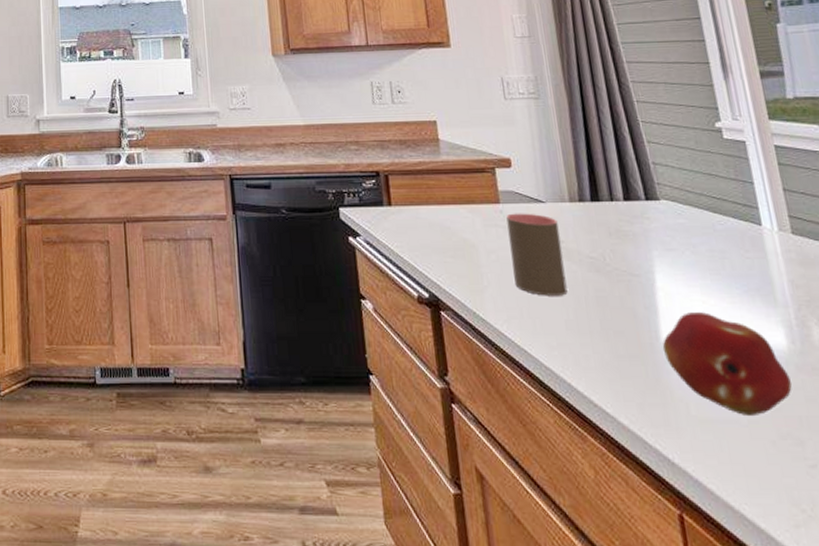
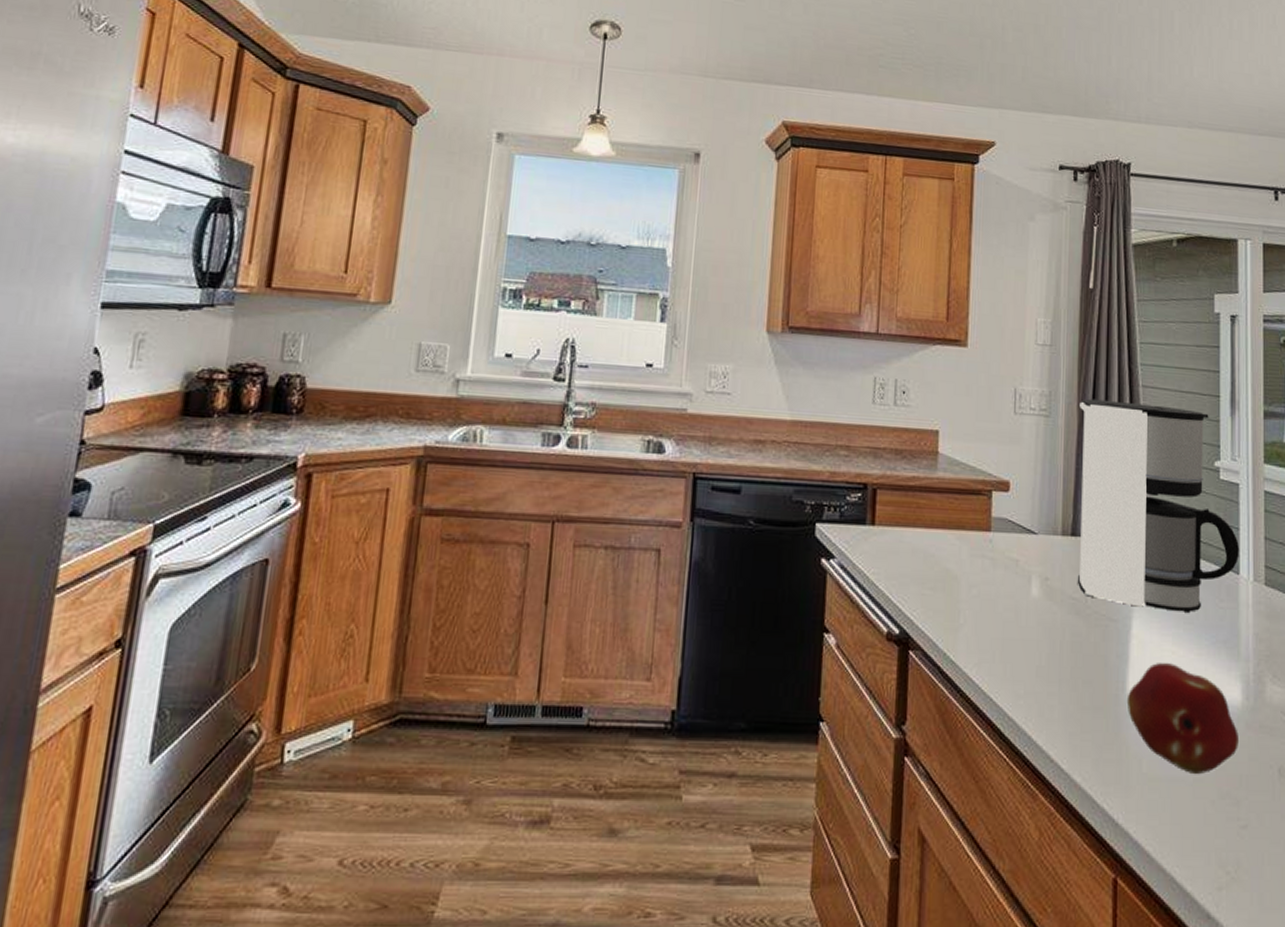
cup: present [506,213,568,296] -> none [992,543,1046,639]
coffee maker: none [566,77,758,264] -> present [1078,398,1240,612]

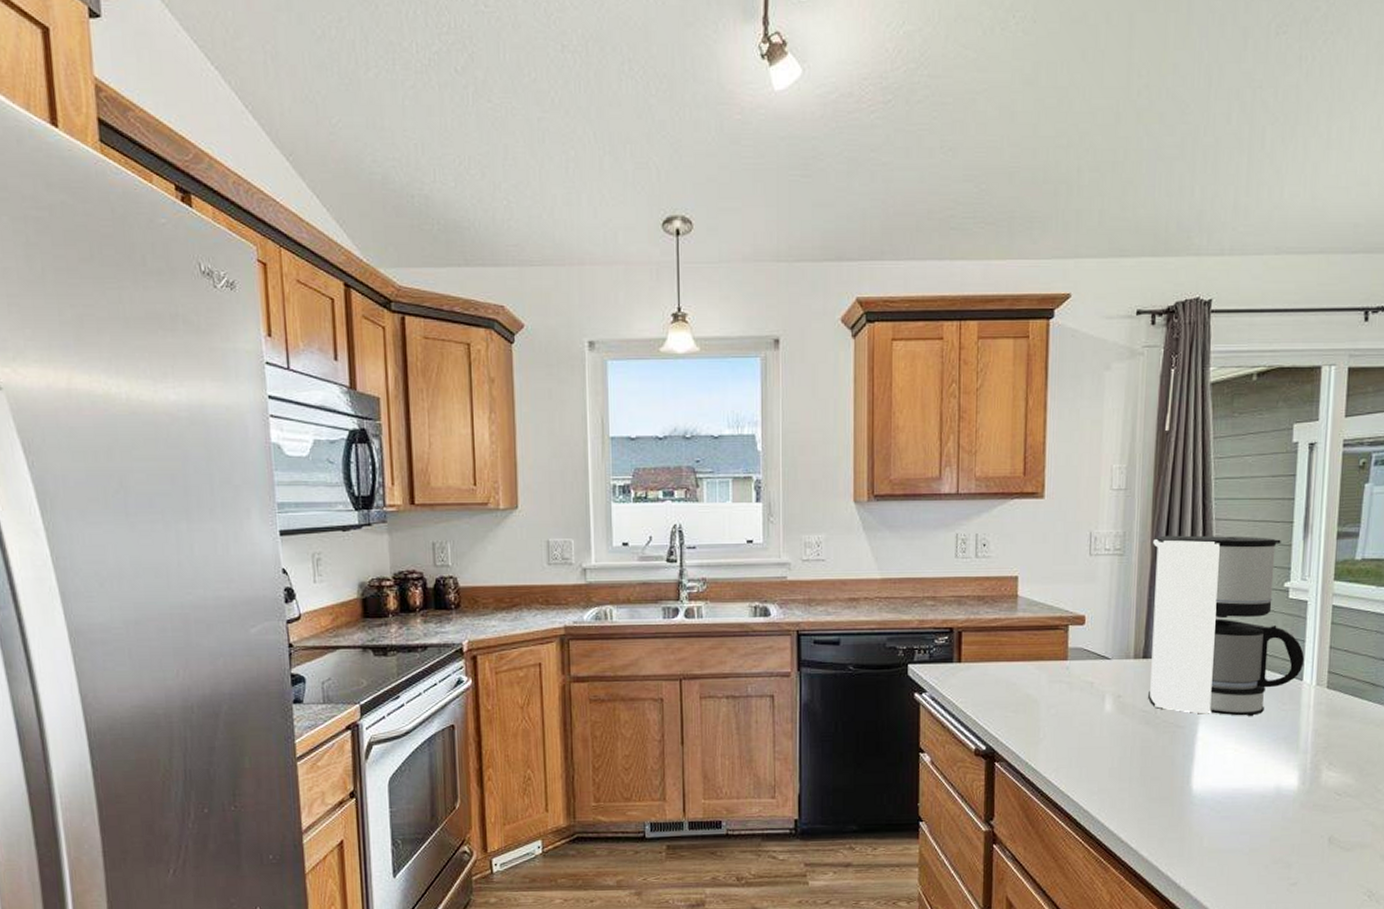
fruit: present [1126,663,1238,775] -> none [1191,759,1293,846]

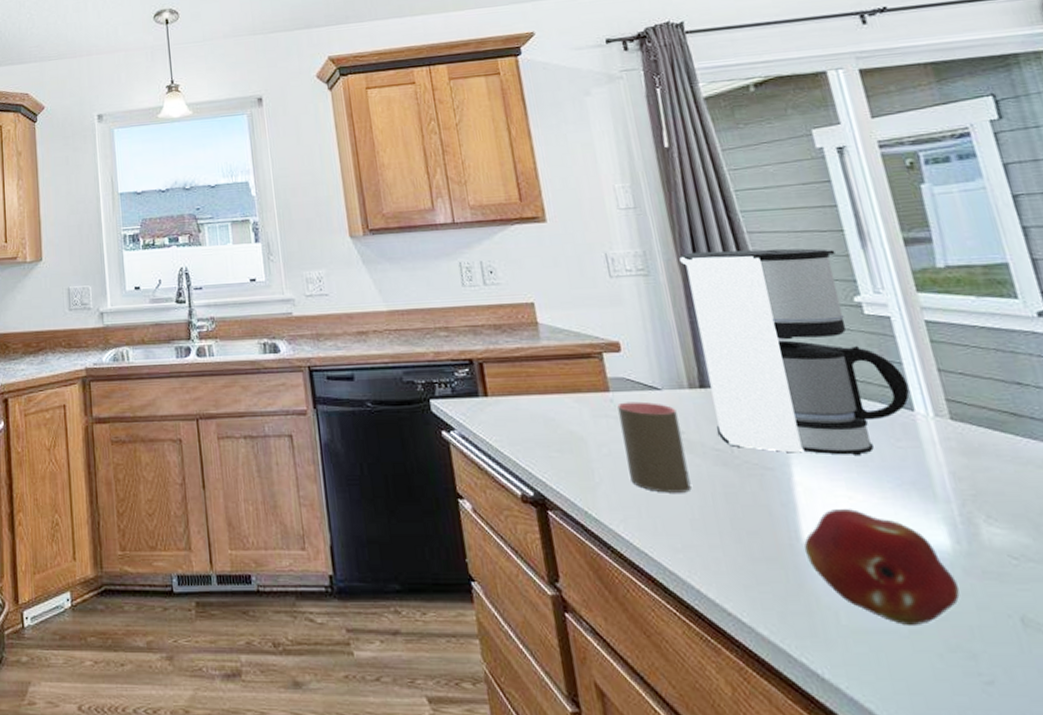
cup: none [1069,669,1119,747] -> present [617,401,692,493]
fruit: none [1191,759,1293,846] -> present [803,509,960,627]

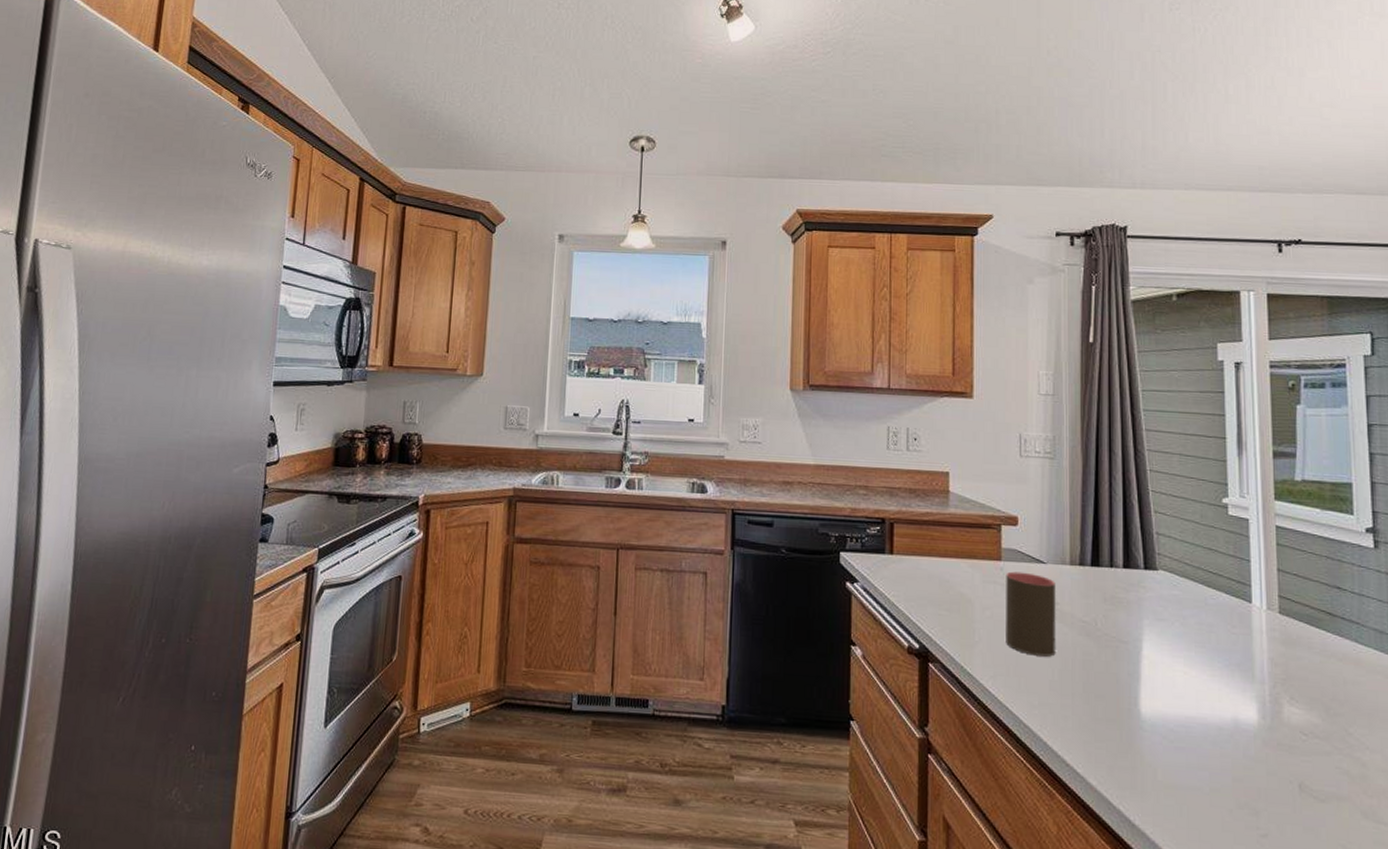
coffee maker: present [679,248,910,455] -> none [1084,442,1252,637]
fruit: present [803,509,960,627] -> none [1139,682,1256,786]

